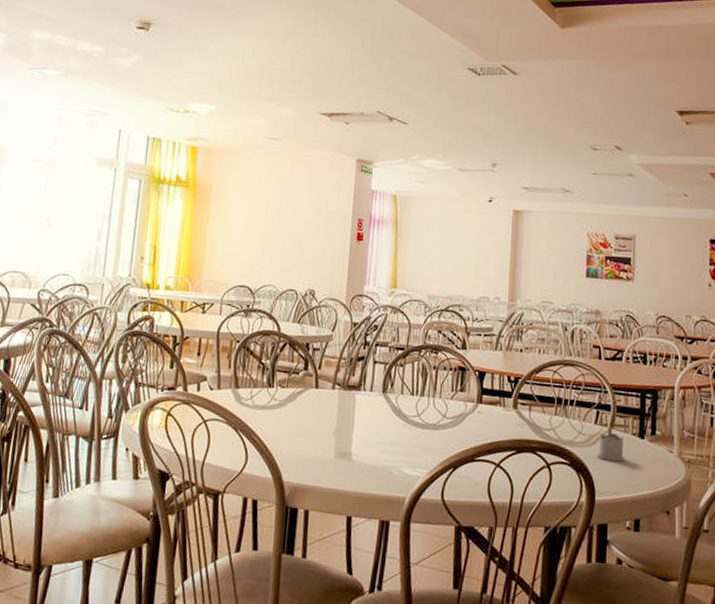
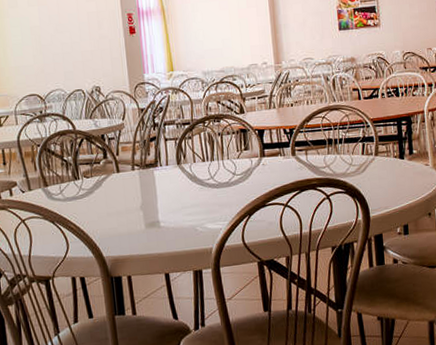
tea glass holder: present [597,426,625,462] -> none [367,154,390,183]

